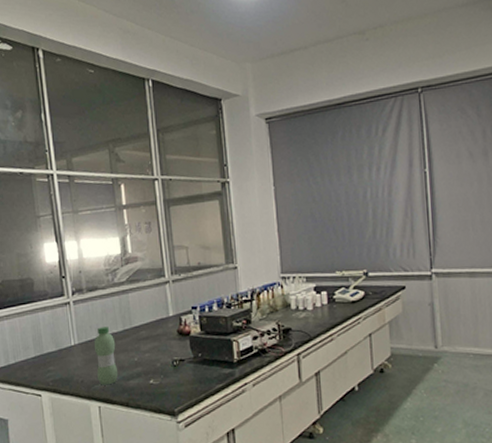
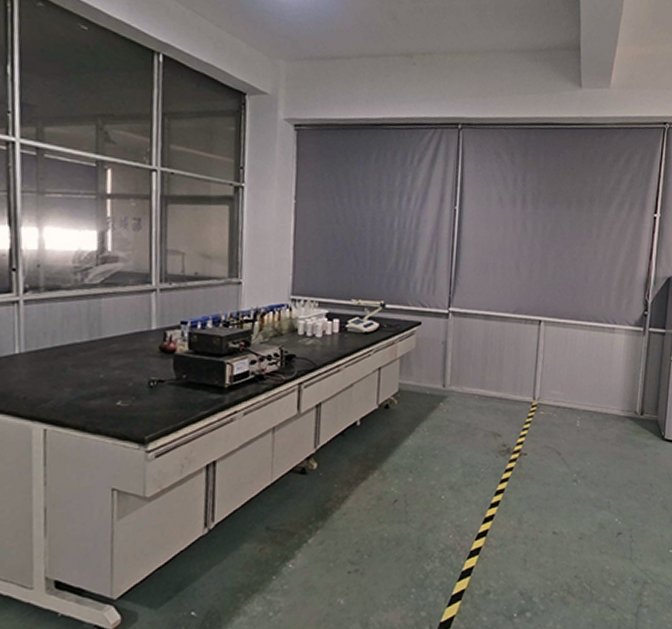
water bottle: present [94,327,119,385] -> none [46,335,77,405]

